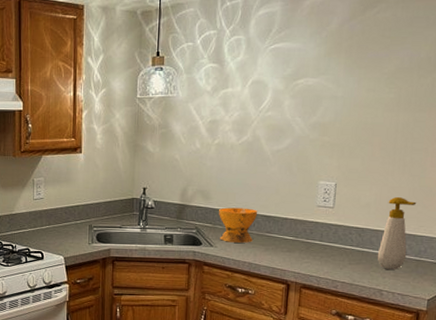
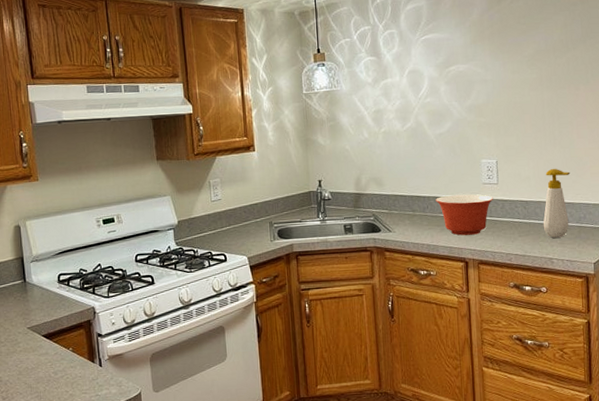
bowl: present [219,207,258,243] -> none [393,191,430,226]
mixing bowl: none [264,215,327,258] -> present [436,194,494,236]

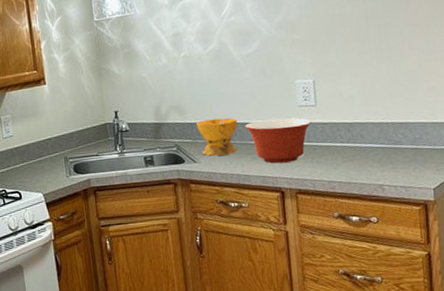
bowl: none [393,191,430,226] -> present [197,117,238,156]
soap bottle: present [543,169,571,238] -> none [370,85,402,162]

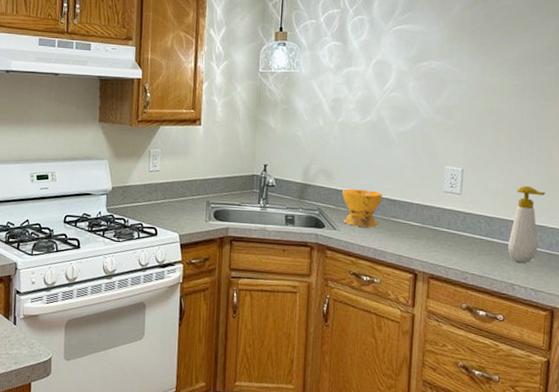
mixing bowl: present [245,118,312,164] -> none [389,199,455,246]
soap bottle: none [370,85,402,162] -> present [507,186,546,263]

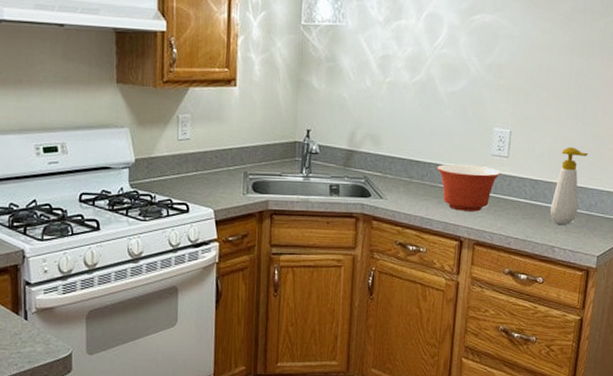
bowl: present [342,189,383,228] -> none [389,154,431,195]
mixing bowl: none [389,199,455,246] -> present [437,164,502,212]

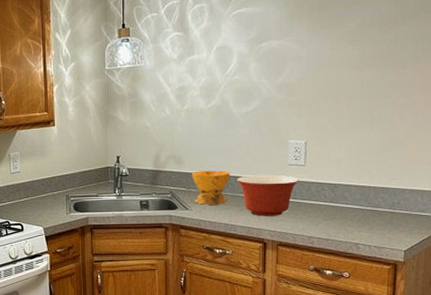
bowl: none [389,154,431,195] -> present [192,170,231,205]
soap bottle: present [549,147,588,225] -> none [351,152,387,223]

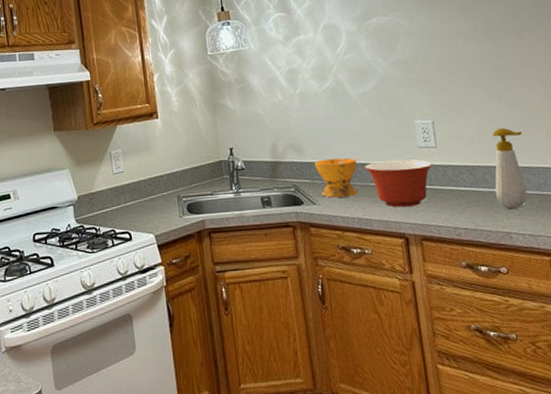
soap bottle: none [351,152,387,223] -> present [492,128,527,209]

